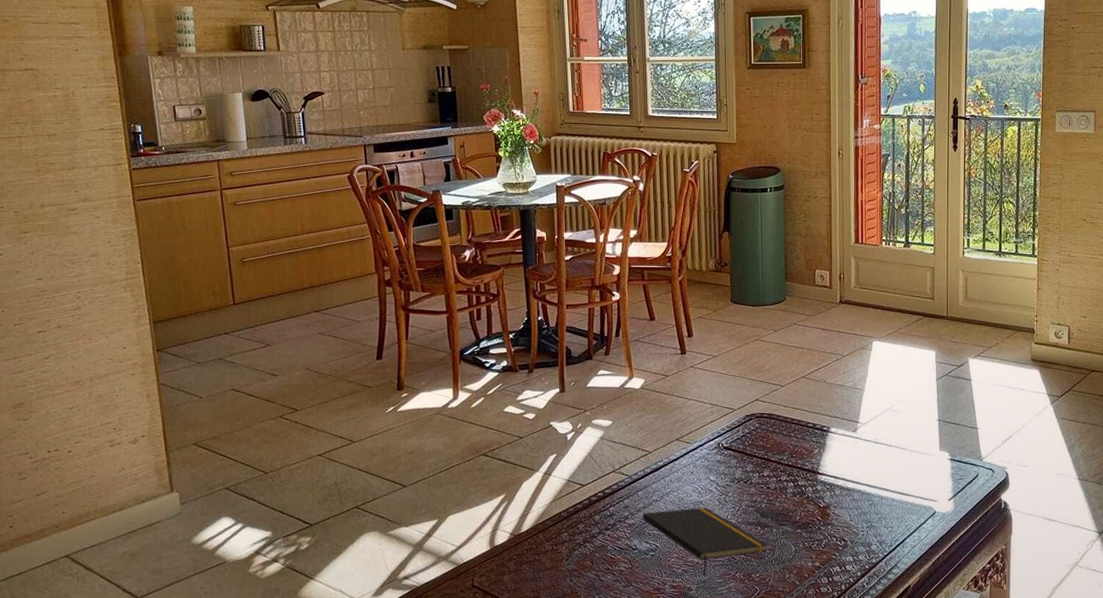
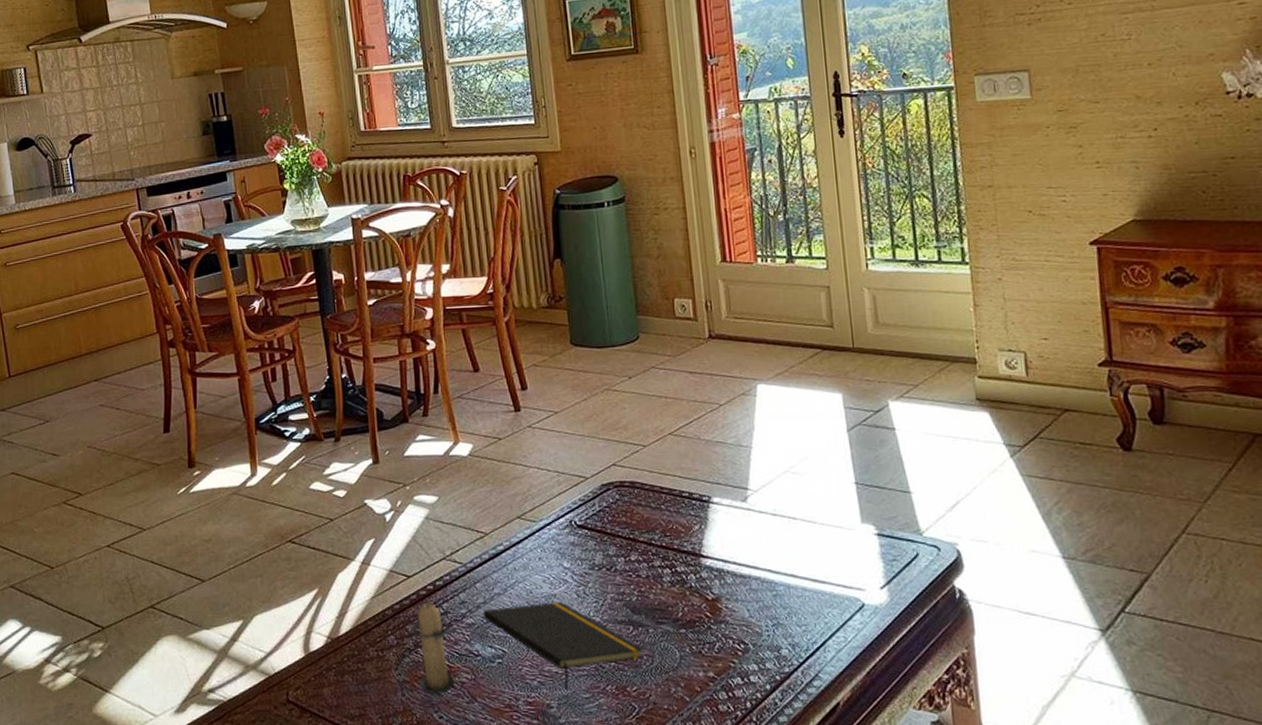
candle: none [582,503,616,580] -> present [411,598,456,694]

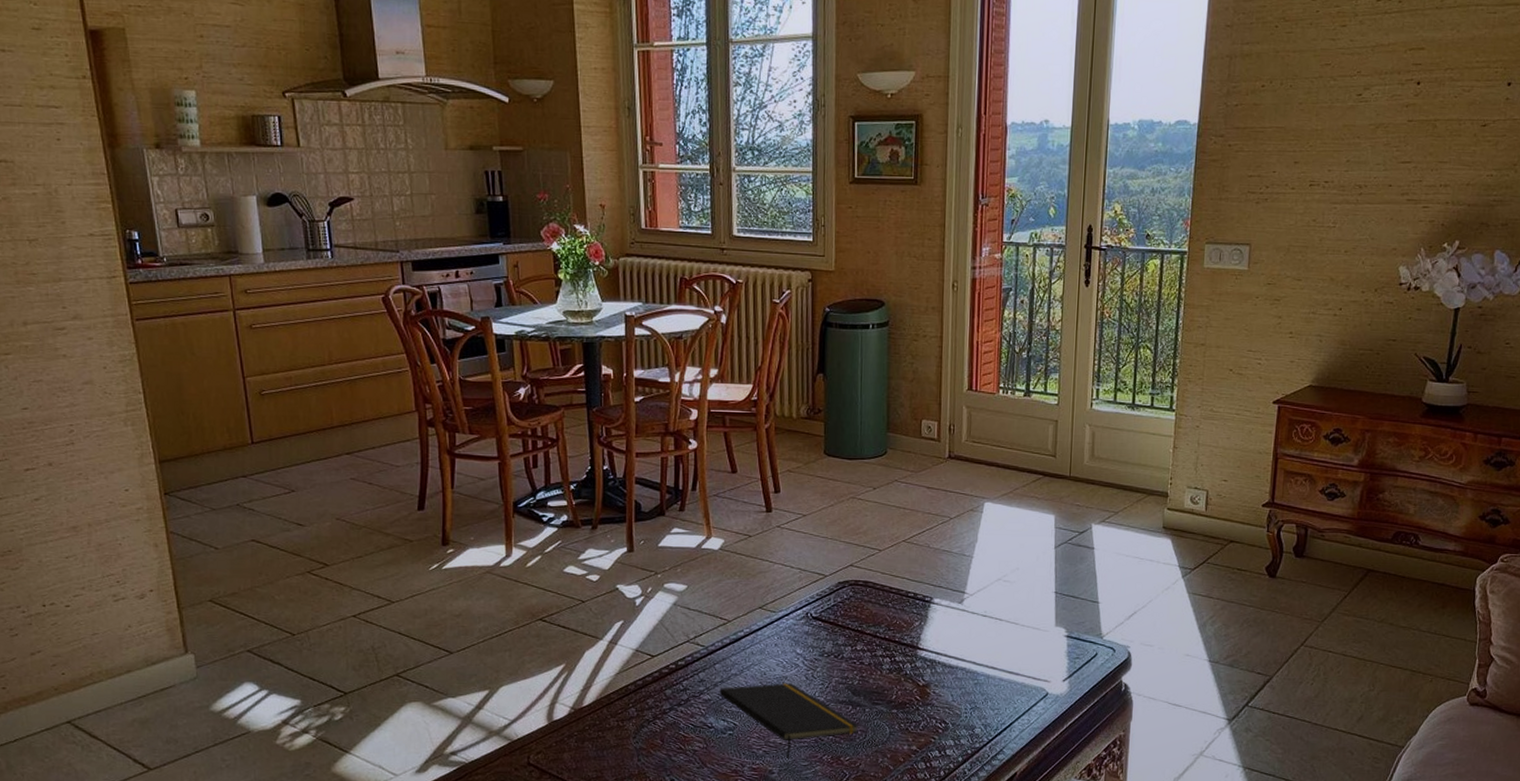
candle: present [411,598,456,694] -> none [651,675,689,760]

